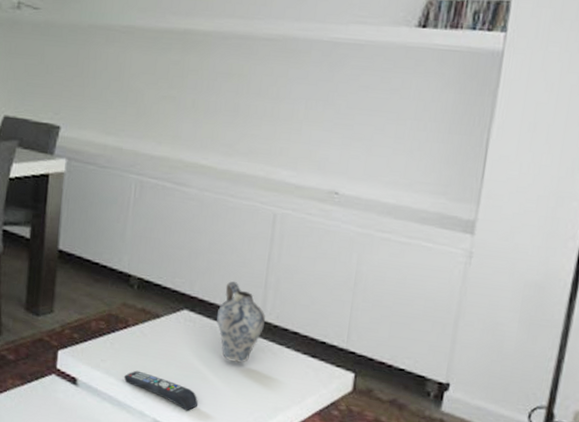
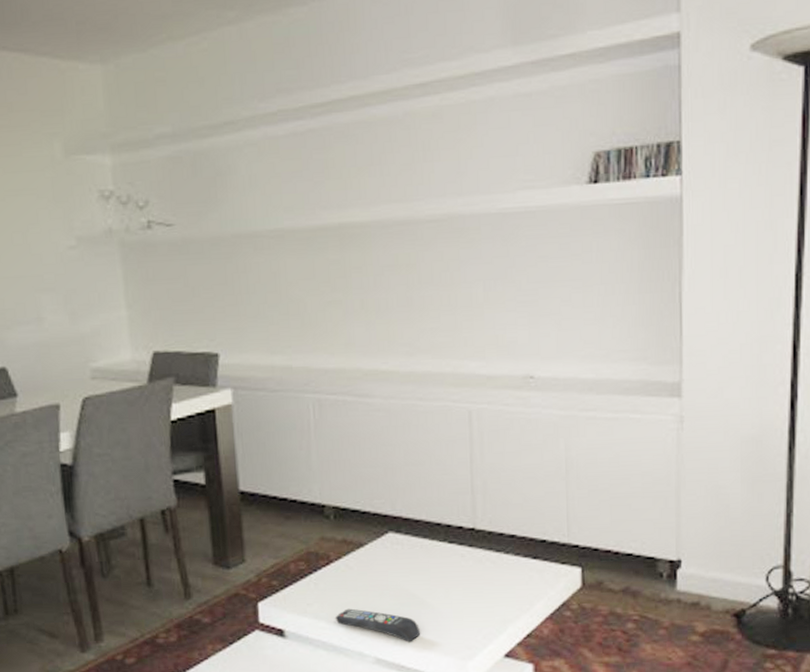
ceramic jug: present [216,281,266,363] -> none [424,492,479,579]

